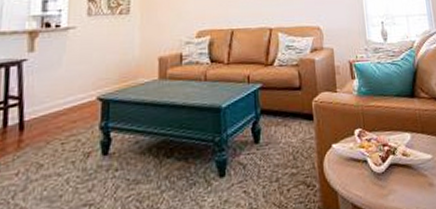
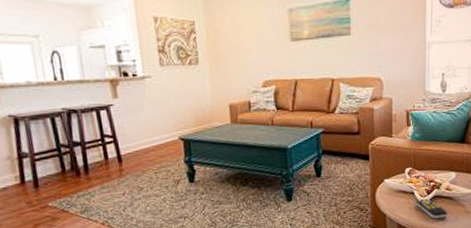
remote control: none [370,167,409,195] -> present [416,198,448,219]

